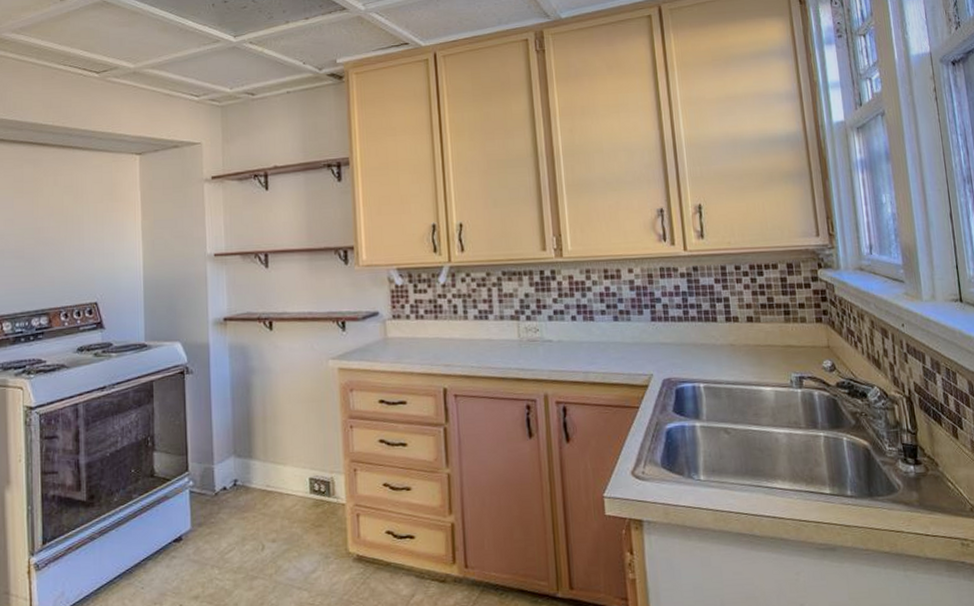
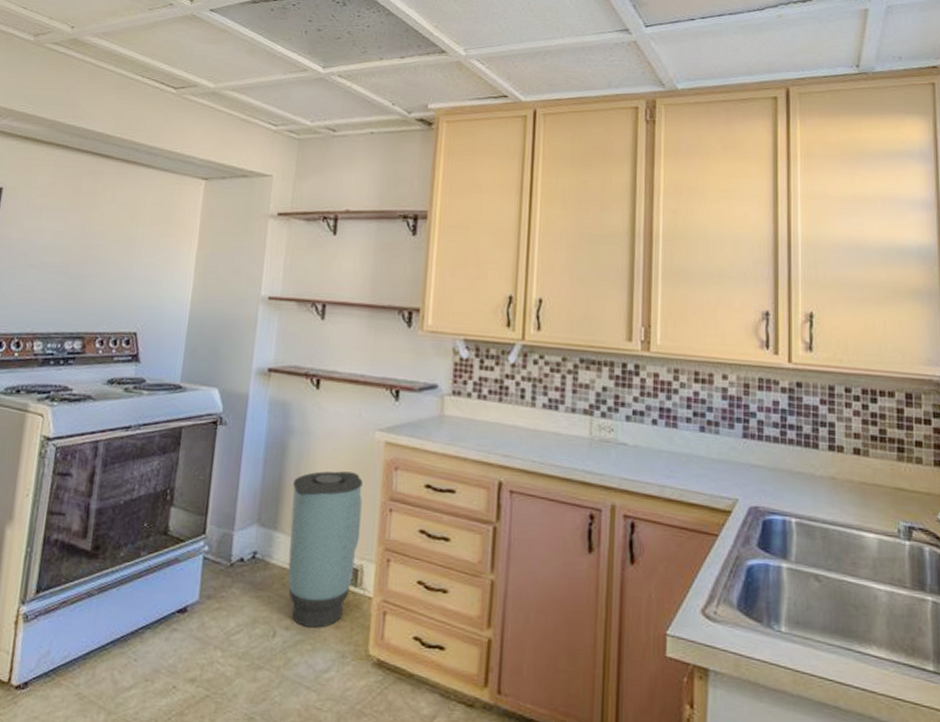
trash can: none [261,398,327,538] -> present [287,471,363,628]

